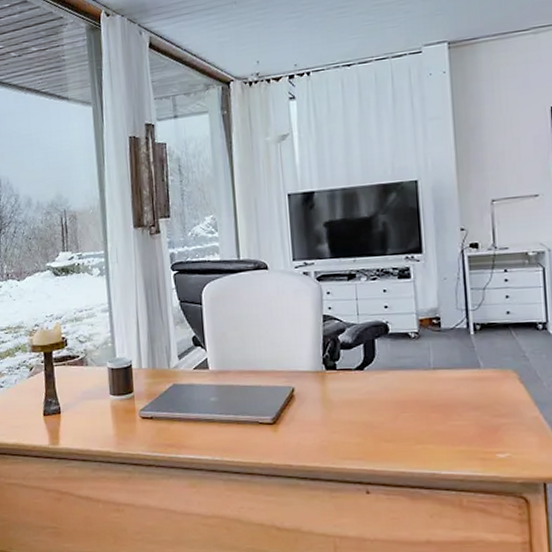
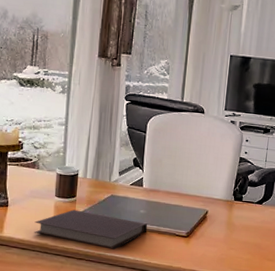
notebook: none [91,407,223,450] -> present [34,209,148,250]

